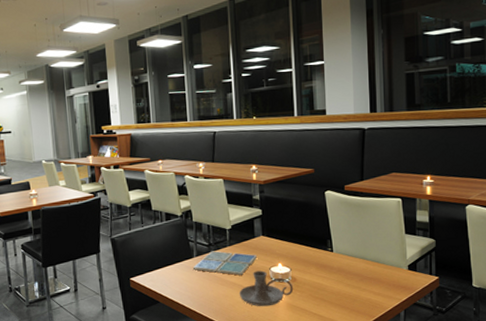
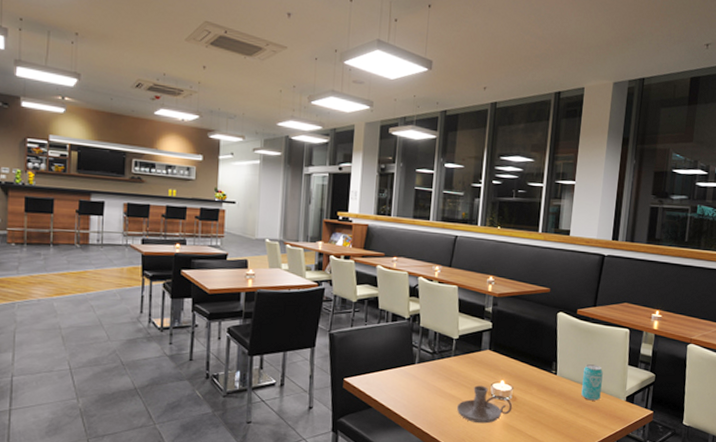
drink coaster: present [192,251,257,276] -> none [412,359,480,388]
beverage can: none [360,237,381,273] -> present [581,364,603,401]

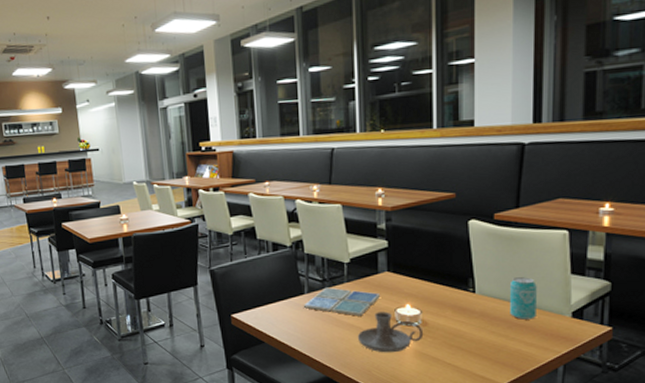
drink coaster: none [412,359,480,388] -> present [303,287,380,316]

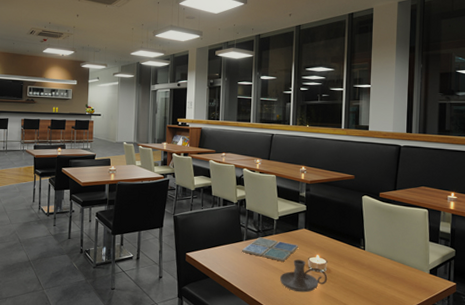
beverage can: present [510,277,537,320] -> none [388,241,407,273]

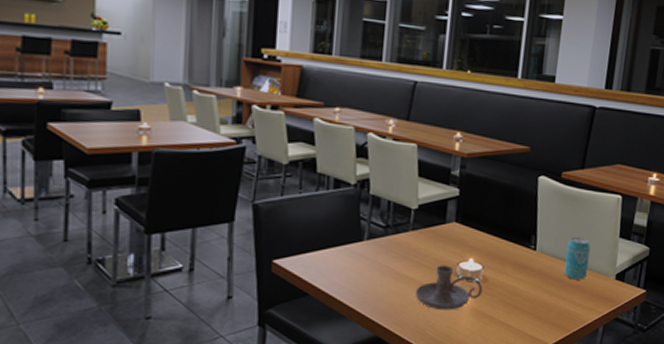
drink coaster: present [241,237,298,262] -> none [360,235,444,269]
beverage can: none [388,241,407,273] -> present [564,237,591,280]

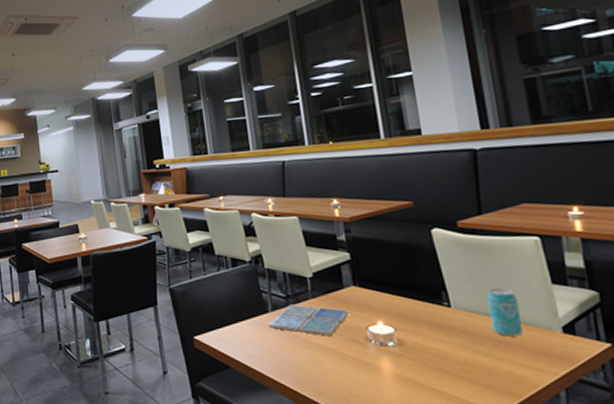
drink coaster: none [360,235,444,269] -> present [268,304,349,336]
candle holder: present [415,265,483,310] -> none [329,330,402,378]

